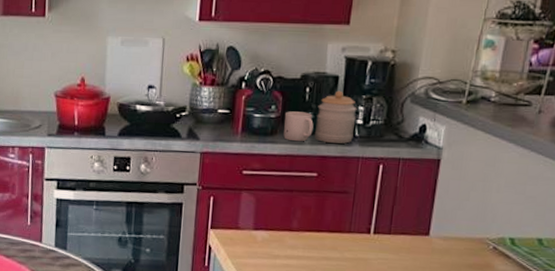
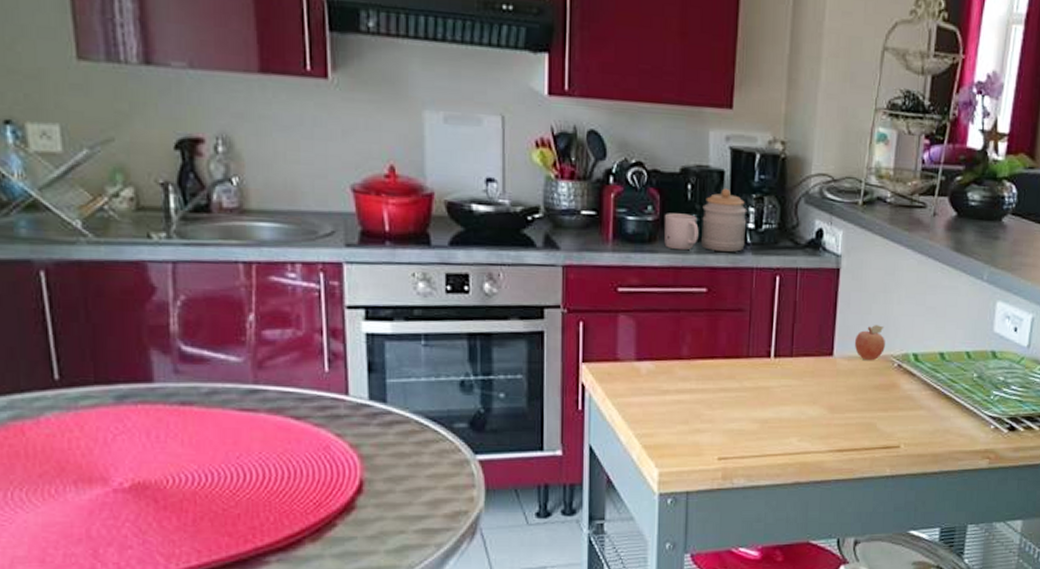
fruit: none [450,210,482,243] -> present [854,325,885,361]

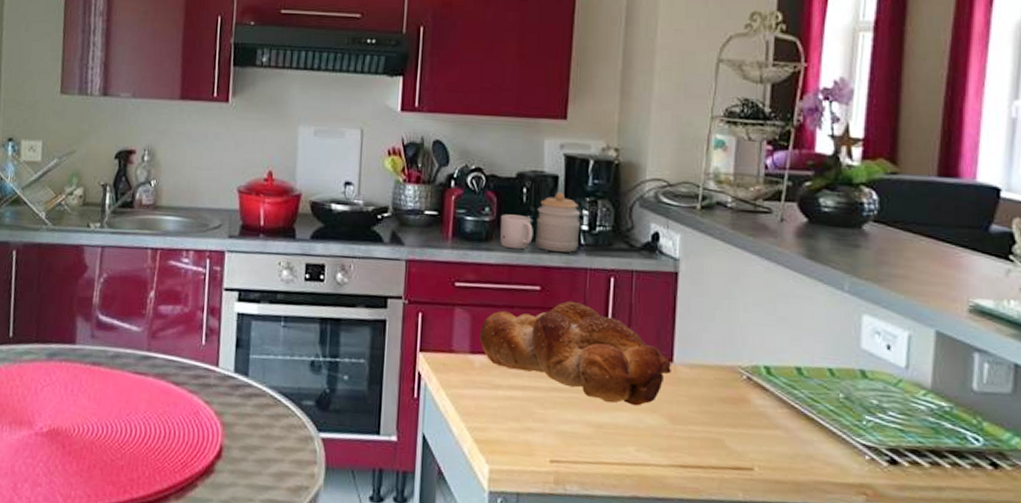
bread loaf: none [645,301,832,399] -> present [479,300,671,406]
fruit: present [854,325,885,361] -> none [696,332,731,371]

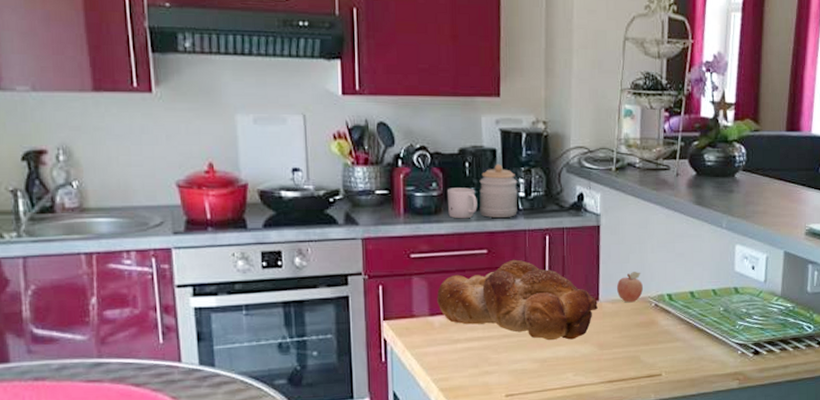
fruit: none [696,332,731,371] -> present [616,272,643,303]

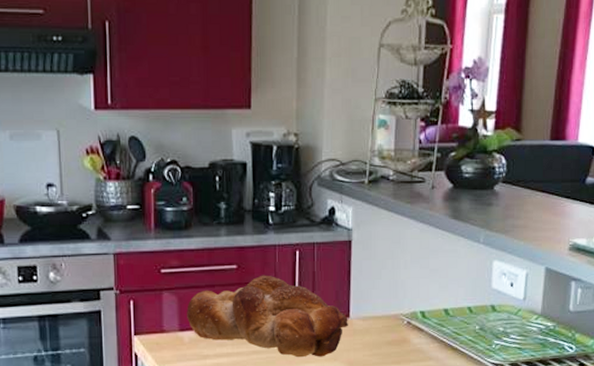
mug: present [446,188,477,219] -> none [197,202,227,234]
jar: present [479,164,518,218] -> none [229,177,268,232]
fruit: present [616,272,643,303] -> none [367,288,395,320]

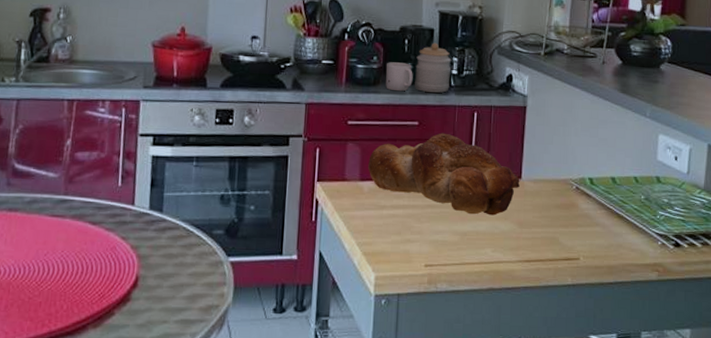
mug: none [197,202,227,234] -> present [385,62,413,92]
jar: none [229,177,268,232] -> present [415,42,452,93]

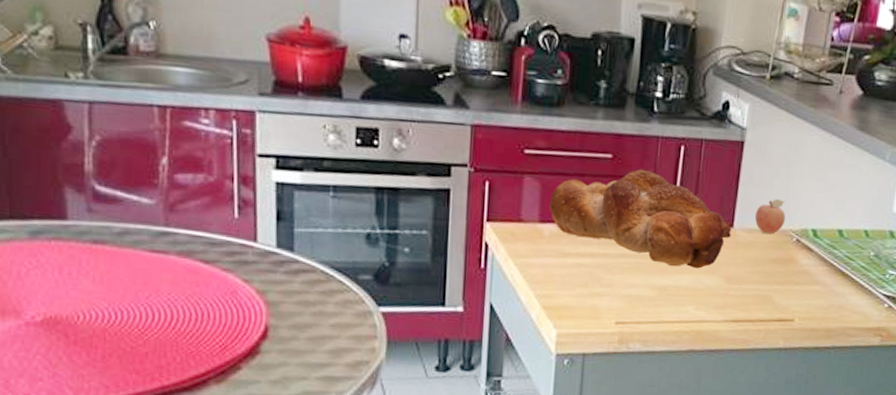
mug: present [385,62,413,92] -> none [572,77,607,116]
jar: present [415,42,452,93] -> none [609,55,656,120]
fruit: none [539,153,565,184] -> present [754,199,786,235]

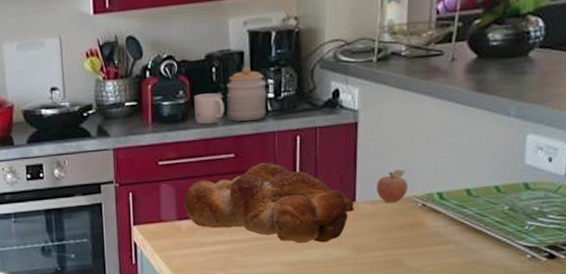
mug: none [572,77,607,116] -> present [193,93,224,125]
jar: none [609,55,656,120] -> present [226,66,267,121]

